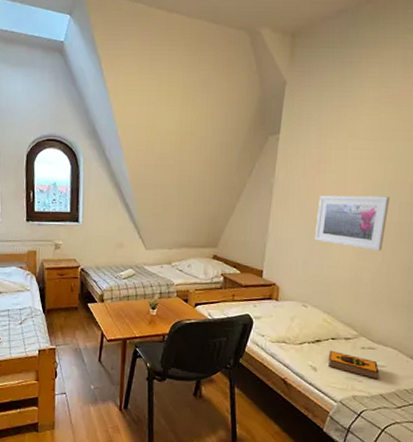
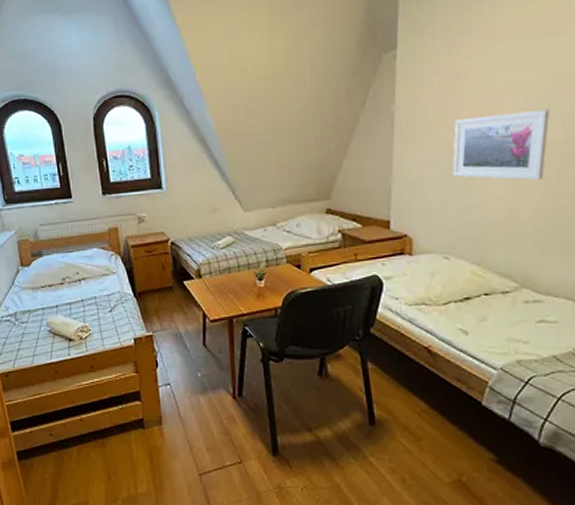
hardback book: present [329,350,379,380] -> none [482,308,550,339]

